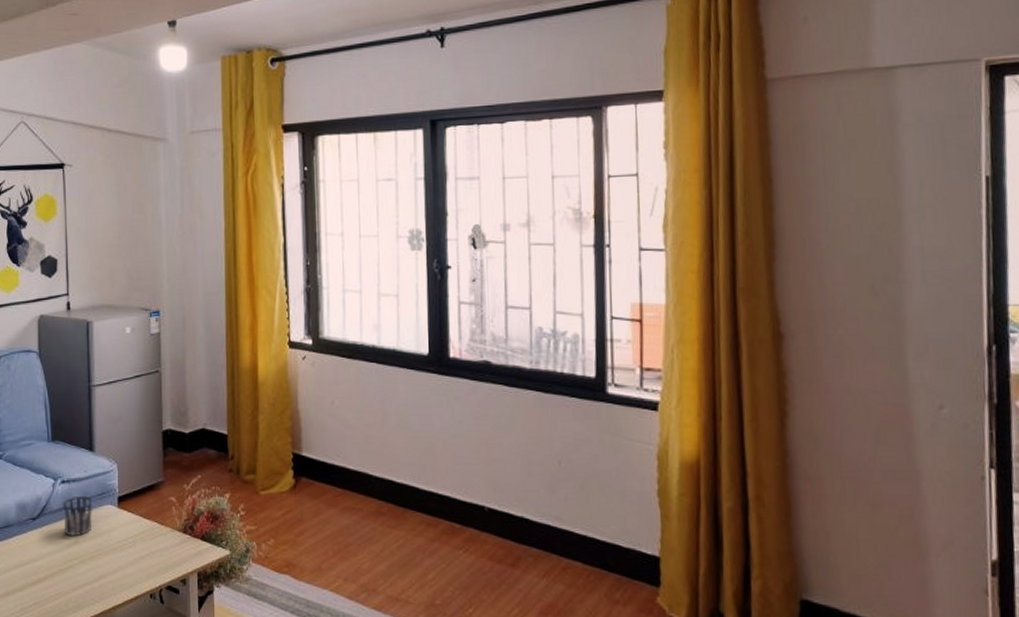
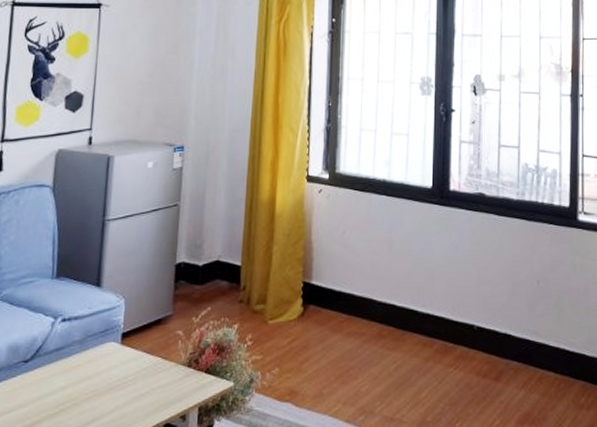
cup: present [62,495,93,537] -> none [59,334,94,378]

